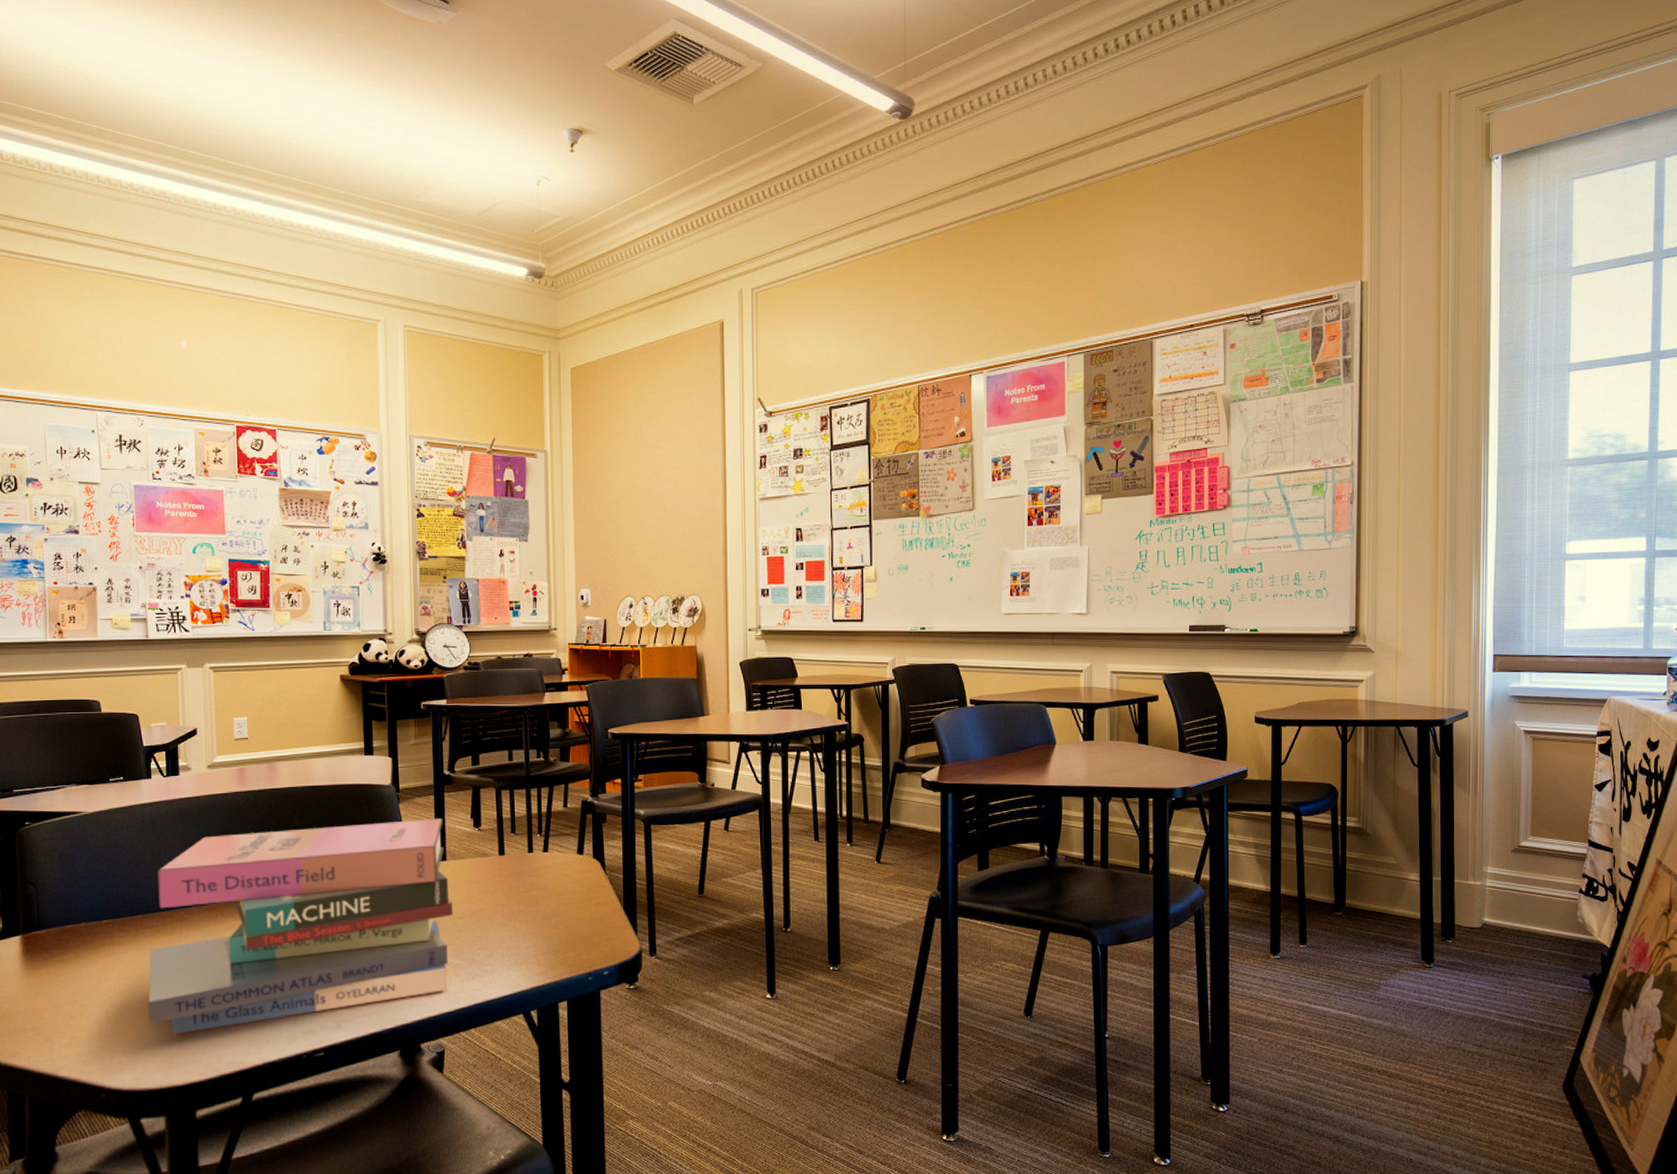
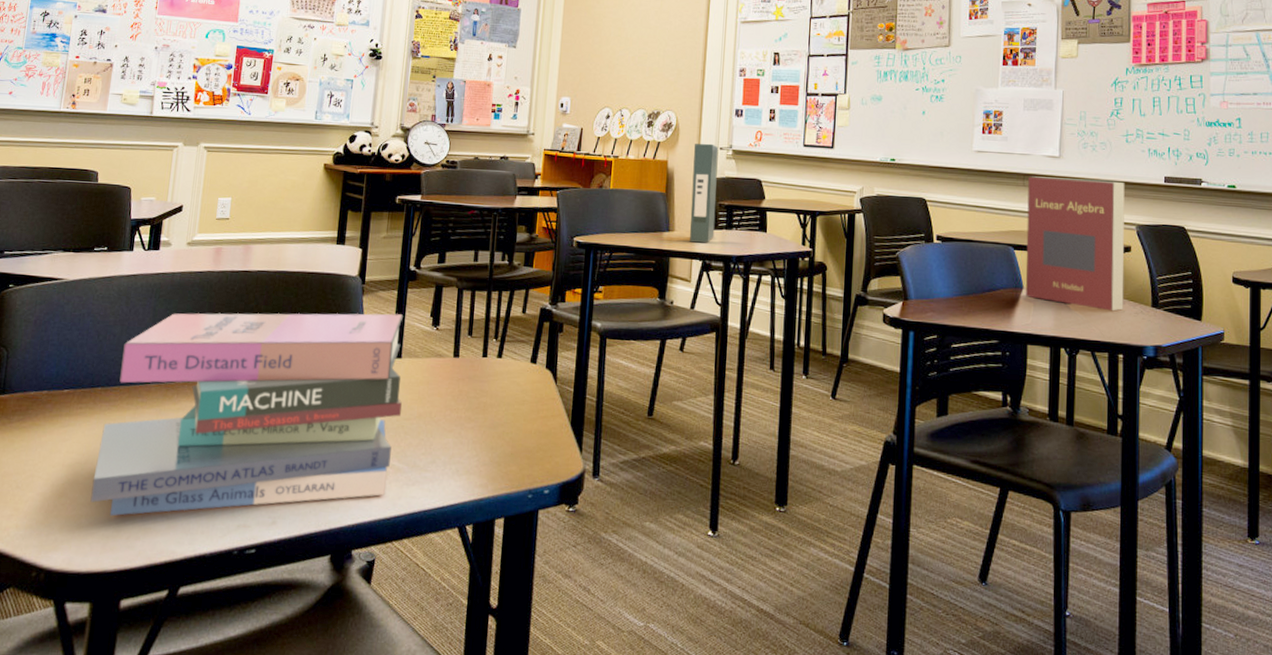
binder: none [721,625,750,725] -> present [690,143,719,243]
book: none [1057,633,1152,759] -> present [1025,176,1125,311]

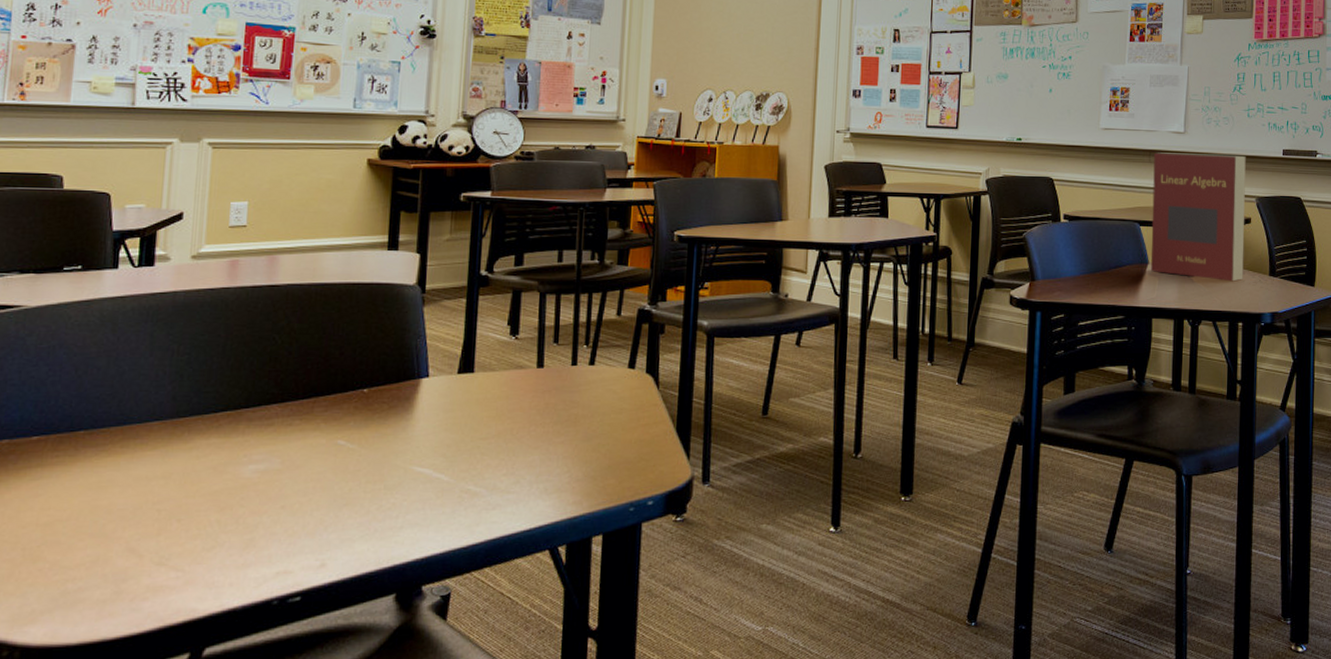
books: present [90,313,404,516] -> none [78,324,478,578]
binder: present [690,143,719,243] -> none [804,126,835,232]

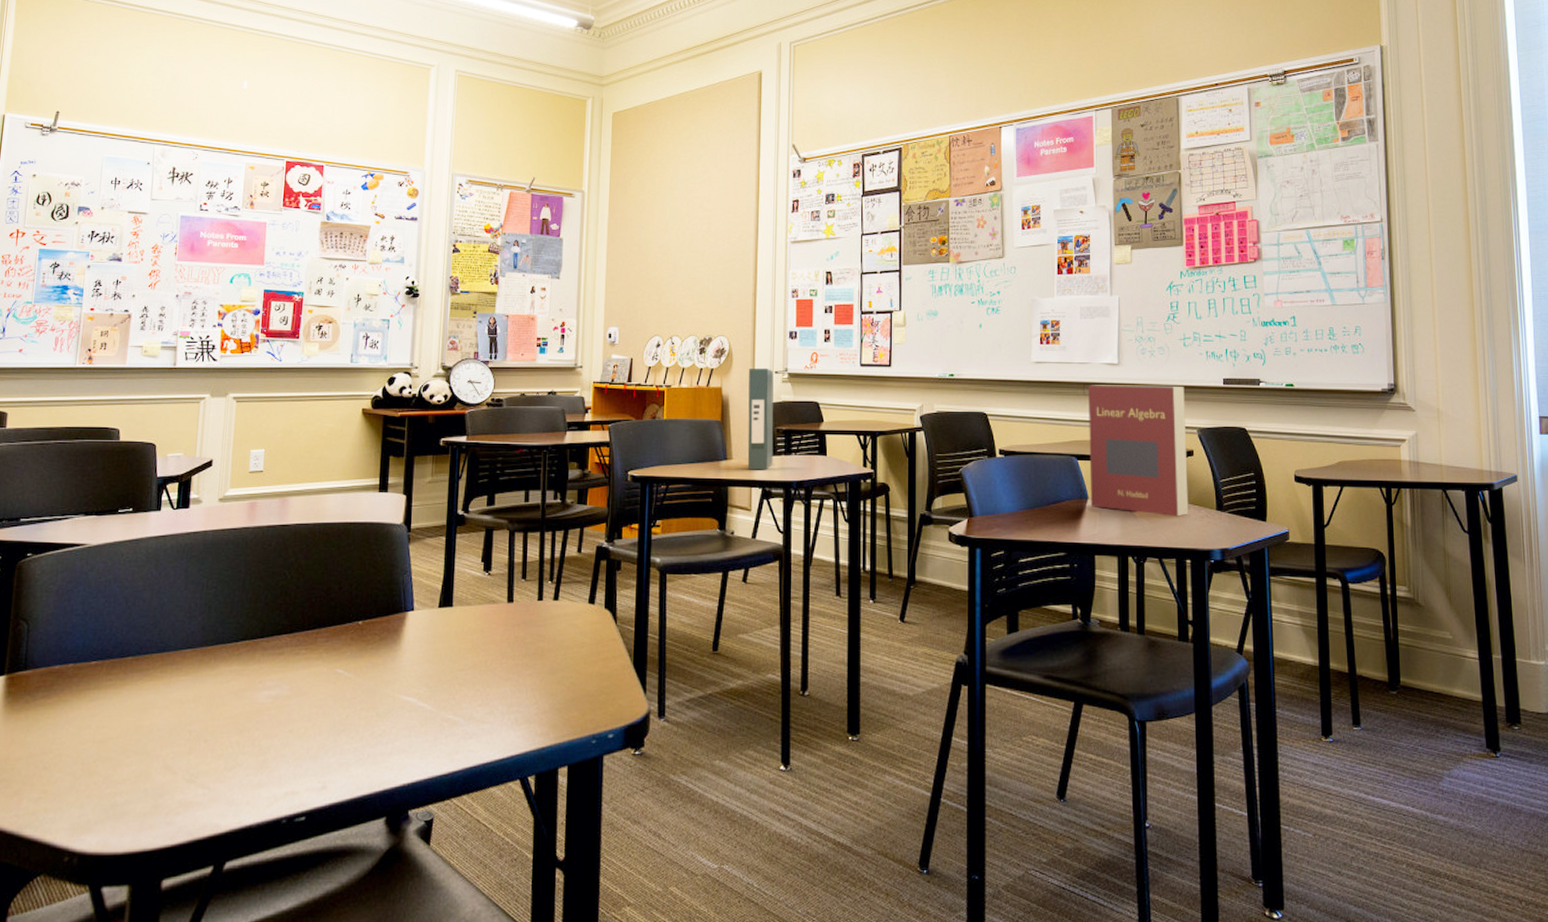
binder: none [804,126,835,232] -> present [747,368,774,470]

